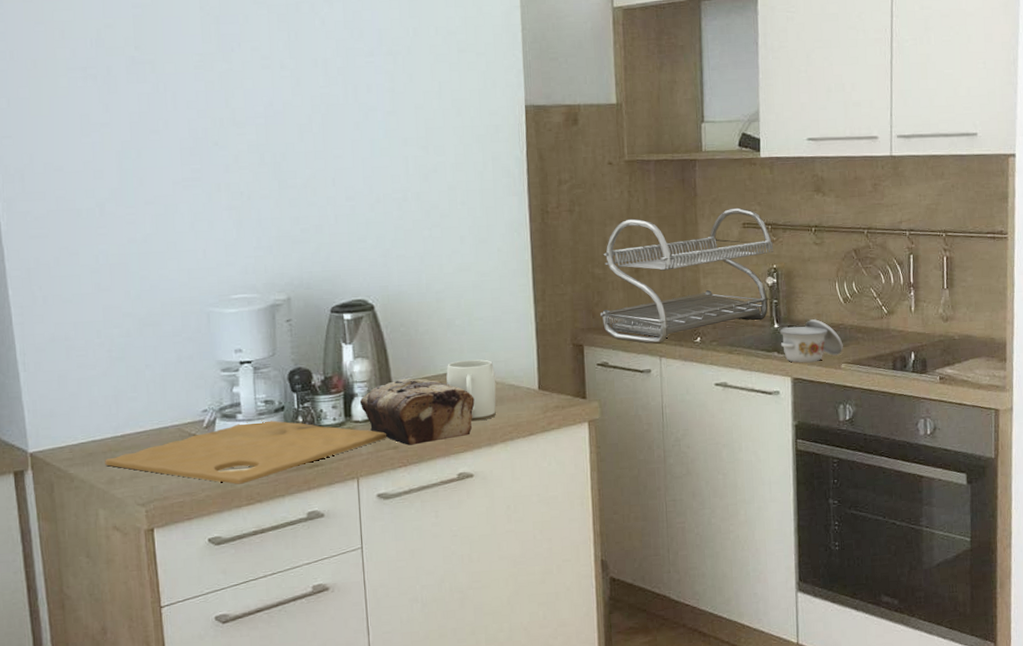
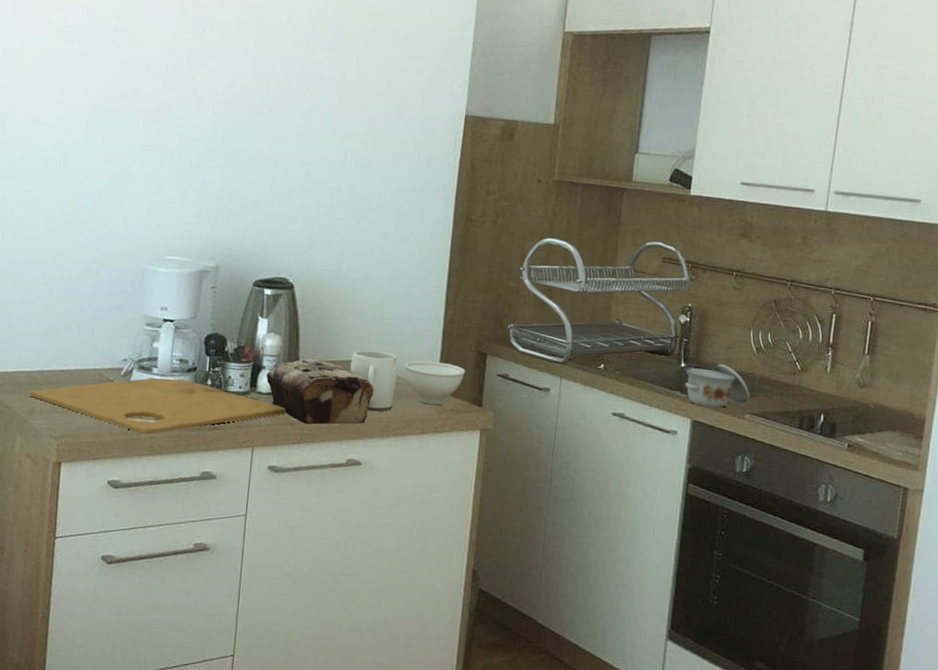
bowl: none [501,360,565,405] -> present [404,360,466,405]

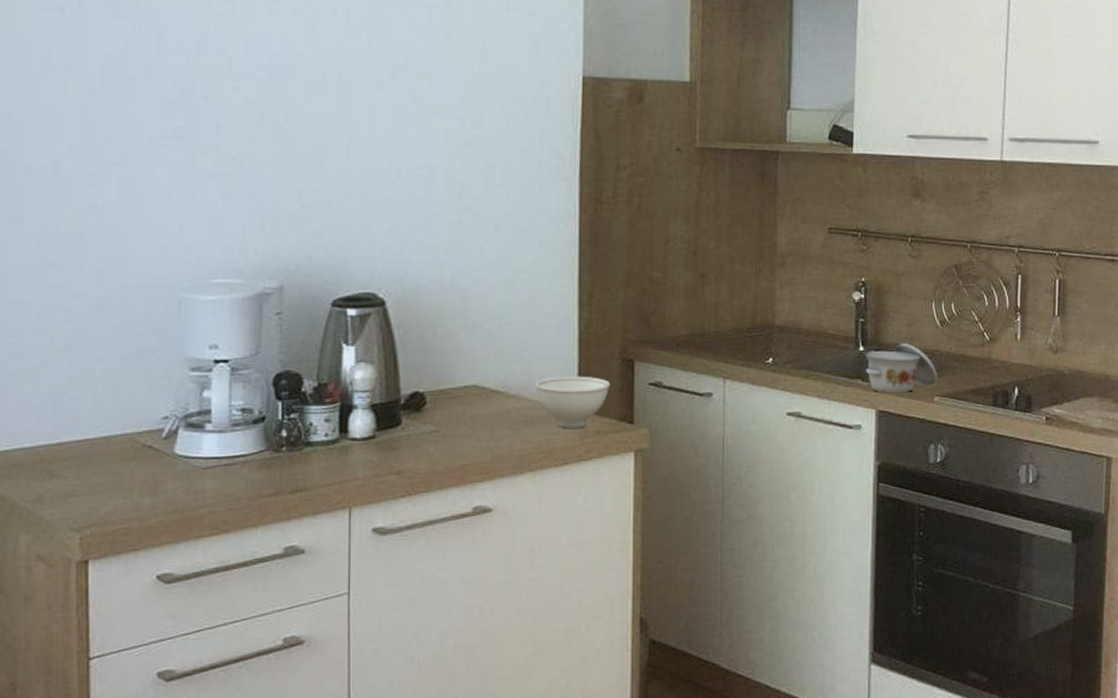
cutting board: present [29,377,287,435] -> none [33,432,390,510]
bread loaf: present [266,359,374,425] -> none [359,389,499,471]
mug: present [349,350,398,412] -> none [466,370,527,445]
dish rack: present [507,237,692,364] -> none [656,209,864,363]

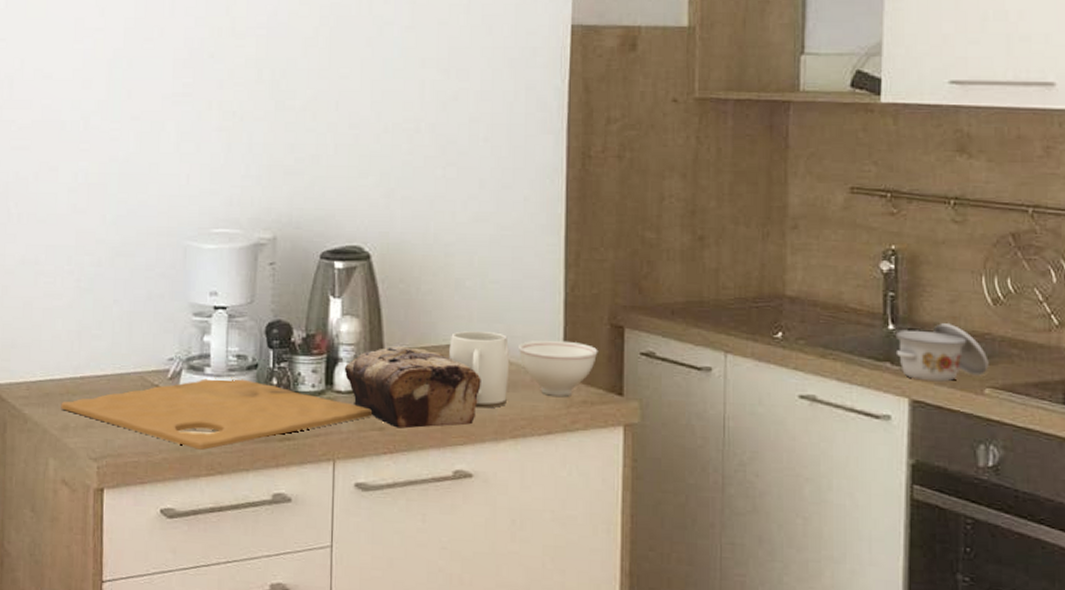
cutting board: none [33,432,390,510] -> present [61,377,373,450]
bread loaf: none [359,389,499,471] -> present [344,345,481,429]
mug: none [466,370,527,445] -> present [448,330,510,409]

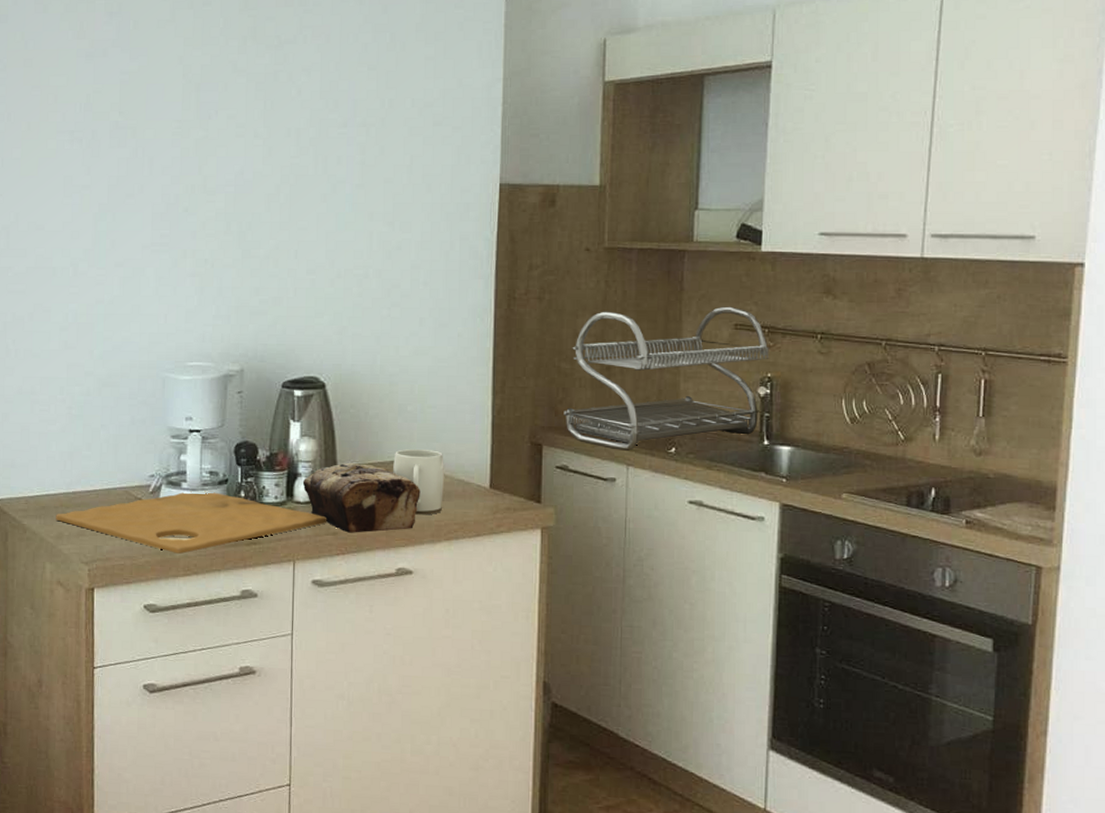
bowl: present [517,340,598,397] -> none [451,456,520,504]
dish rack: none [649,166,894,335] -> present [563,306,770,451]
cooking pot: present [895,323,989,383] -> none [769,439,846,490]

